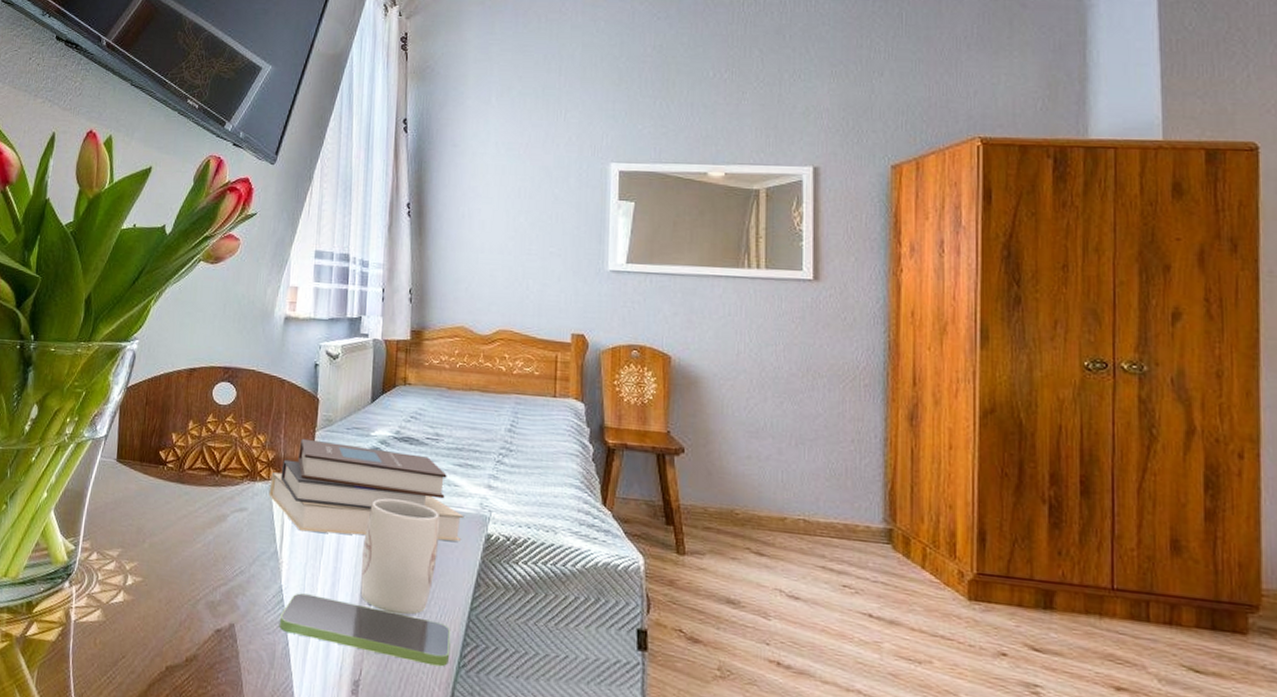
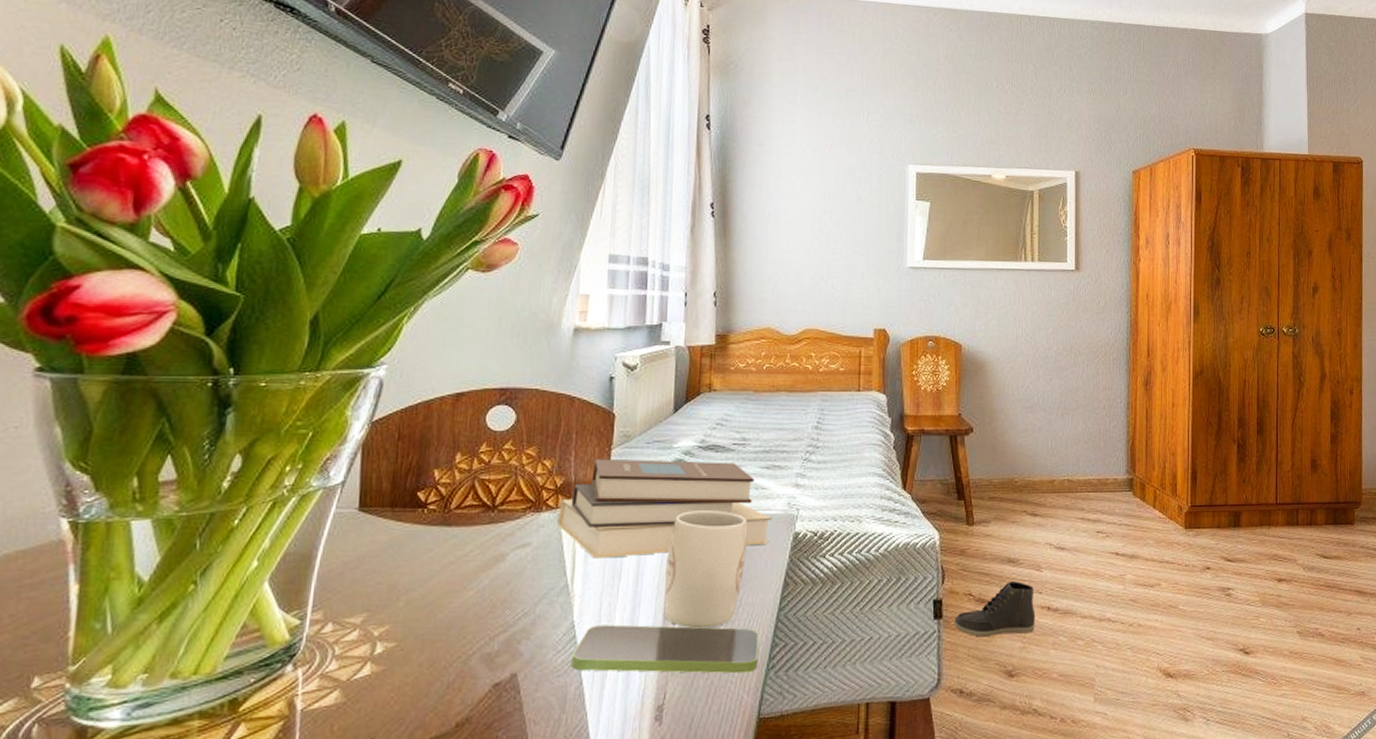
sneaker: none [661,625,761,688] -> present [954,581,1036,637]

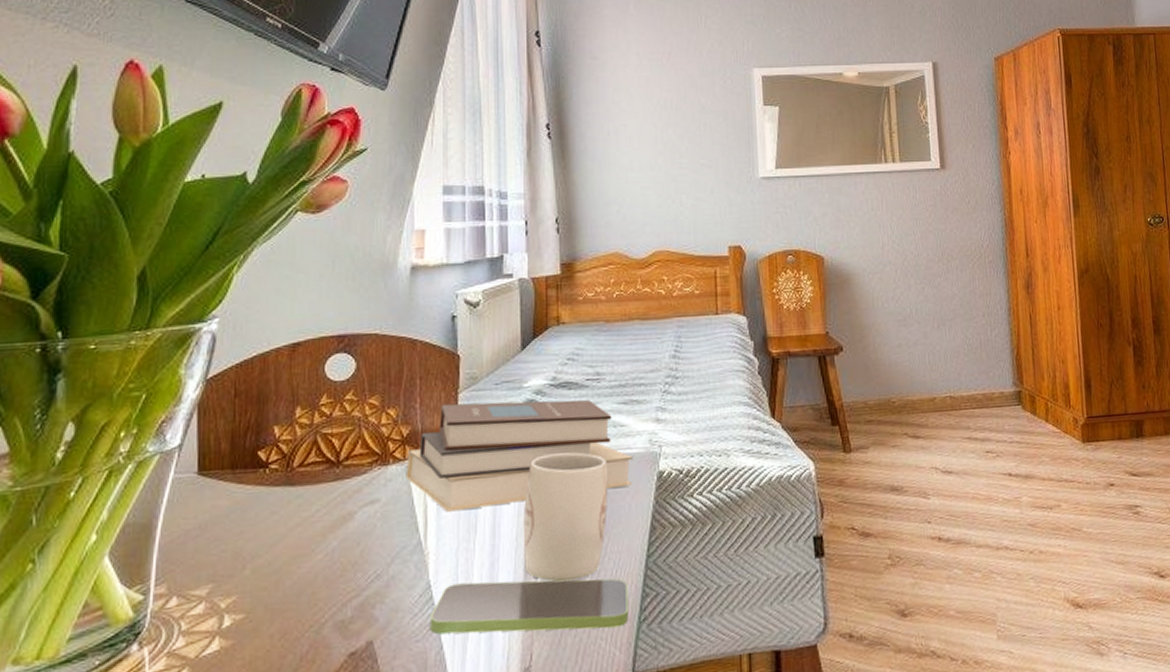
sneaker: present [954,581,1036,637] -> none [837,511,927,575]

